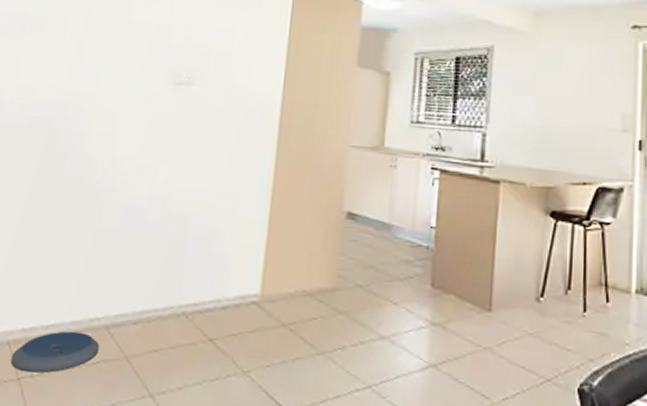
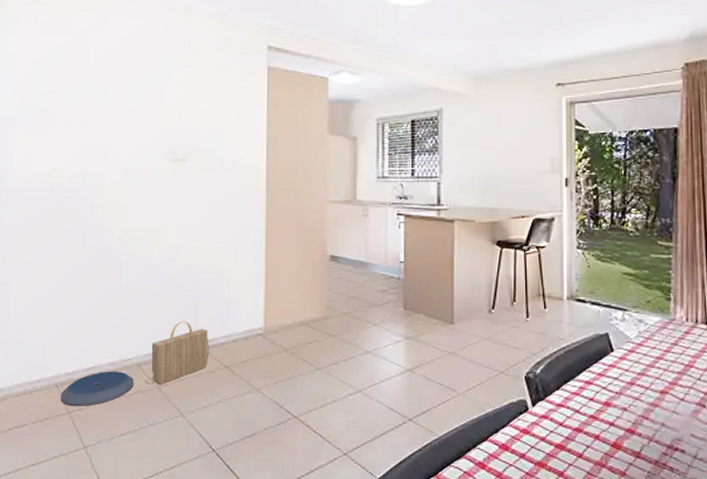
shopping bag: none [112,277,194,355] -> present [145,321,209,385]

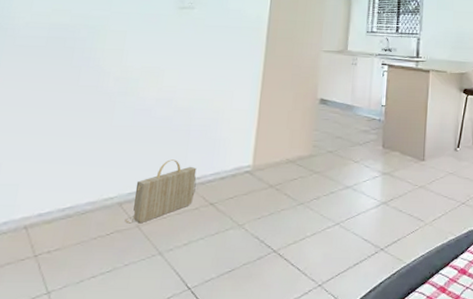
robot vacuum: present [60,371,134,406] -> none [27,210,113,249]

